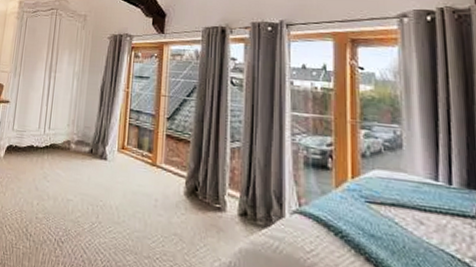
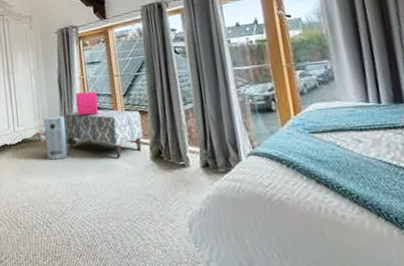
air purifier: none [73,124,100,175] -> present [43,115,68,160]
bench: none [98,125,182,186] -> present [64,109,143,158]
storage bin: none [114,106,140,133] -> present [75,91,98,115]

